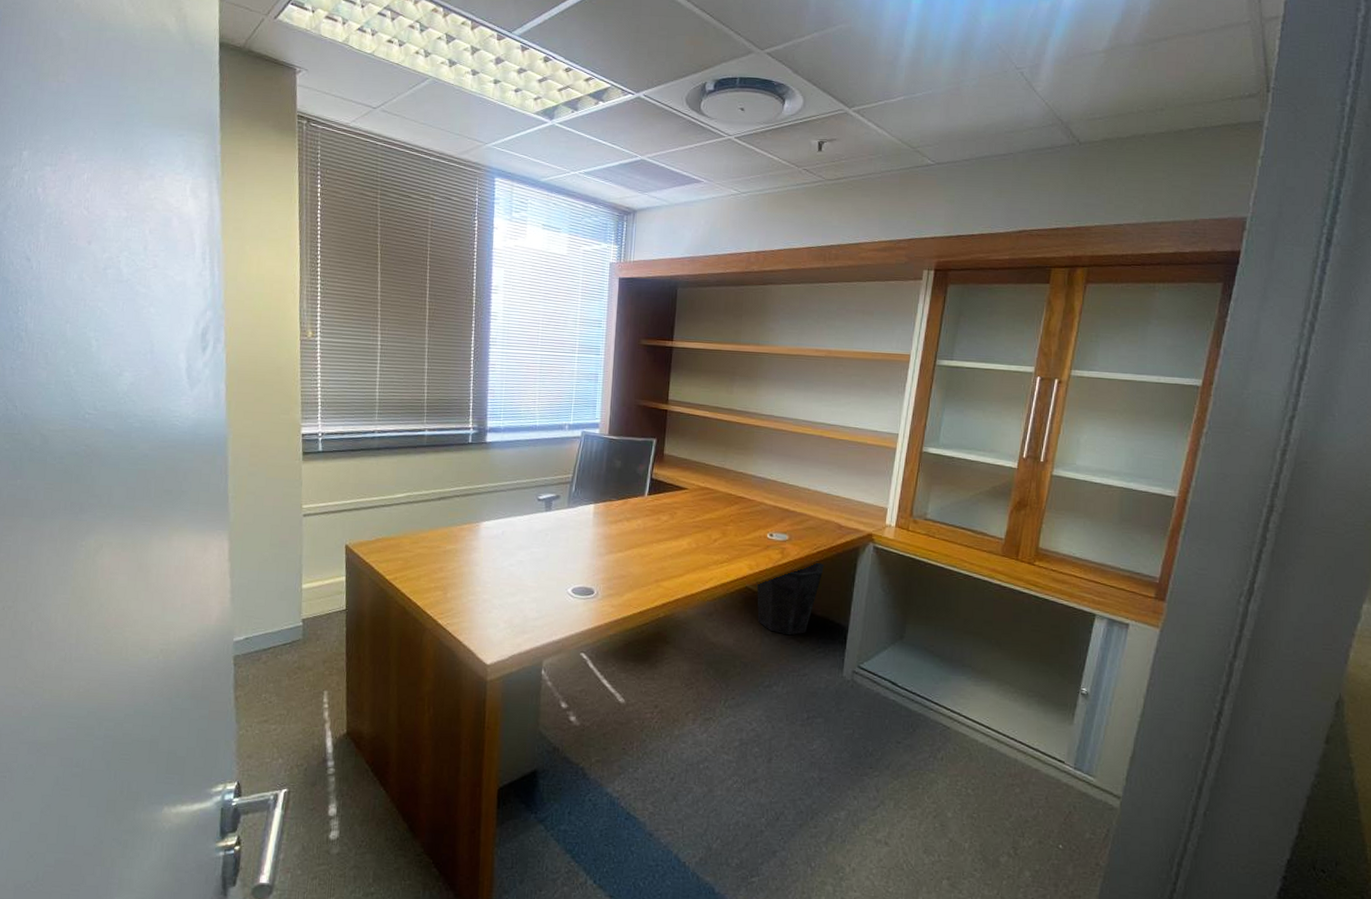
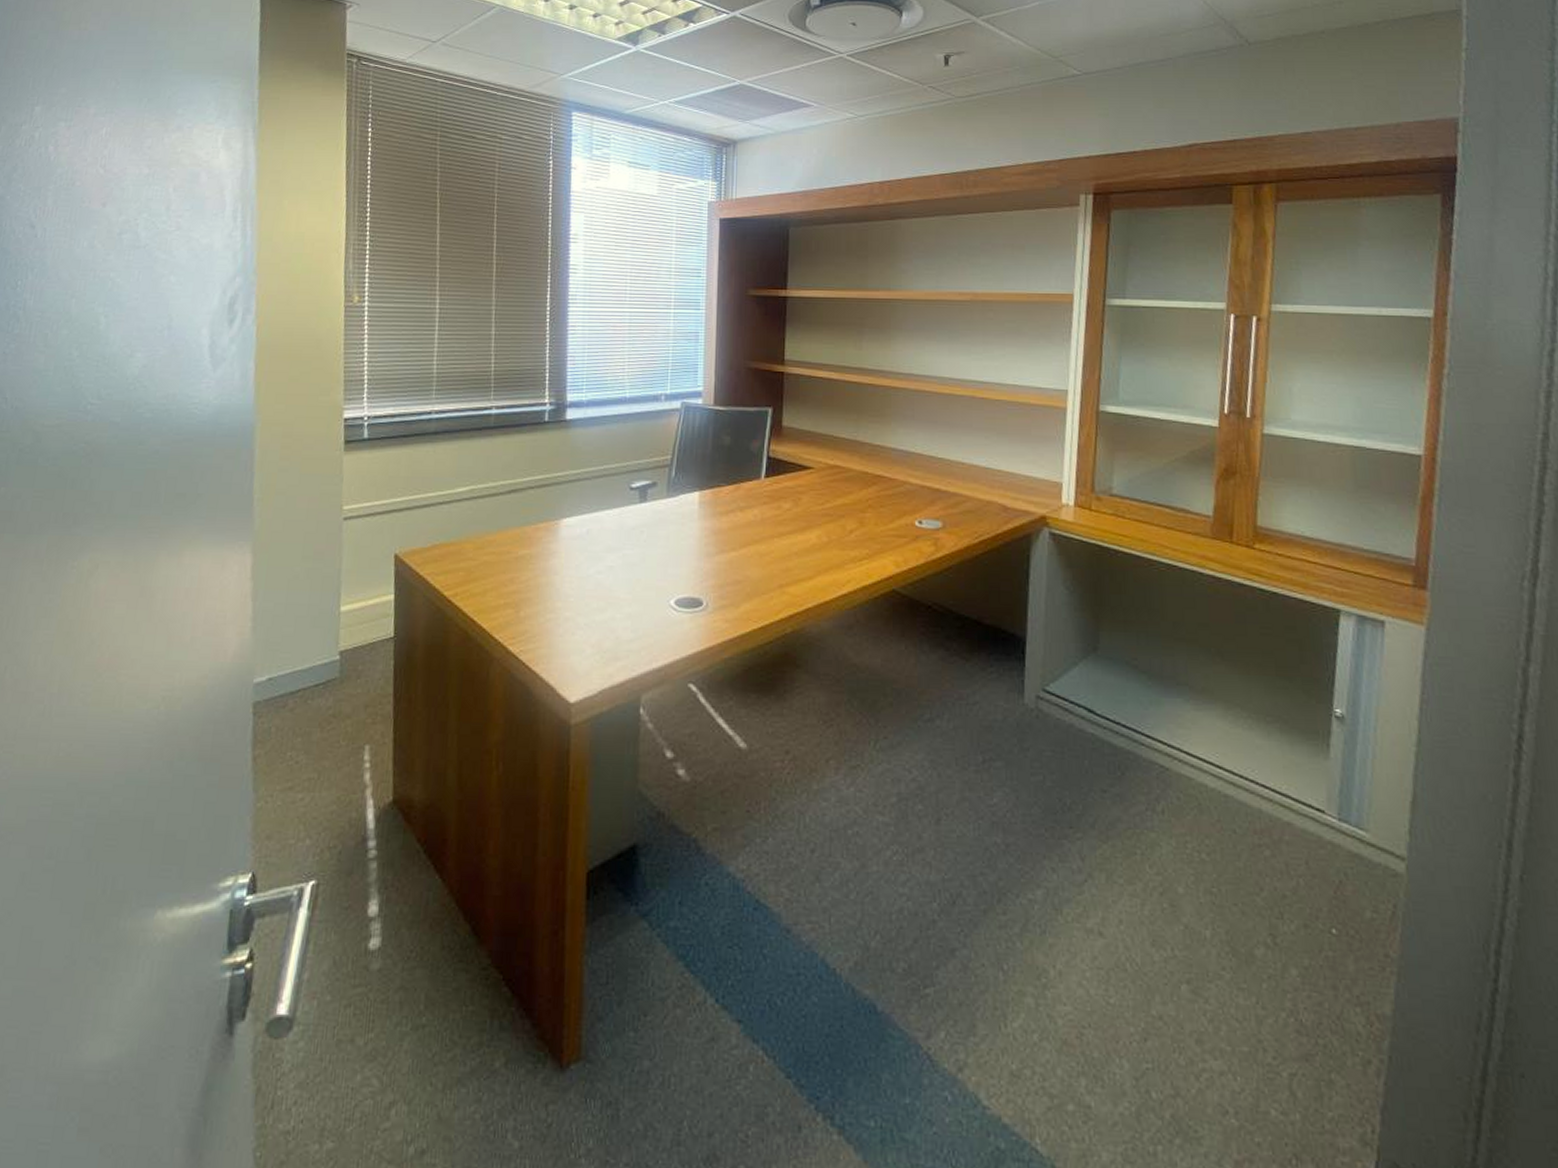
waste bin: present [756,561,824,636] -> none [906,553,989,652]

